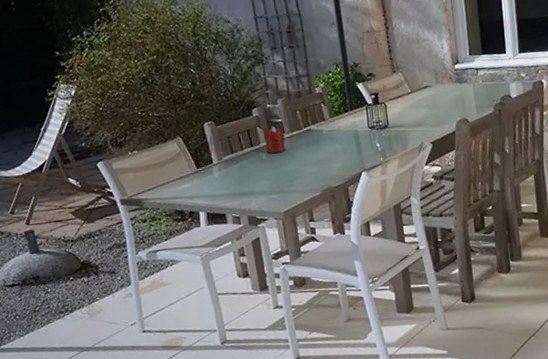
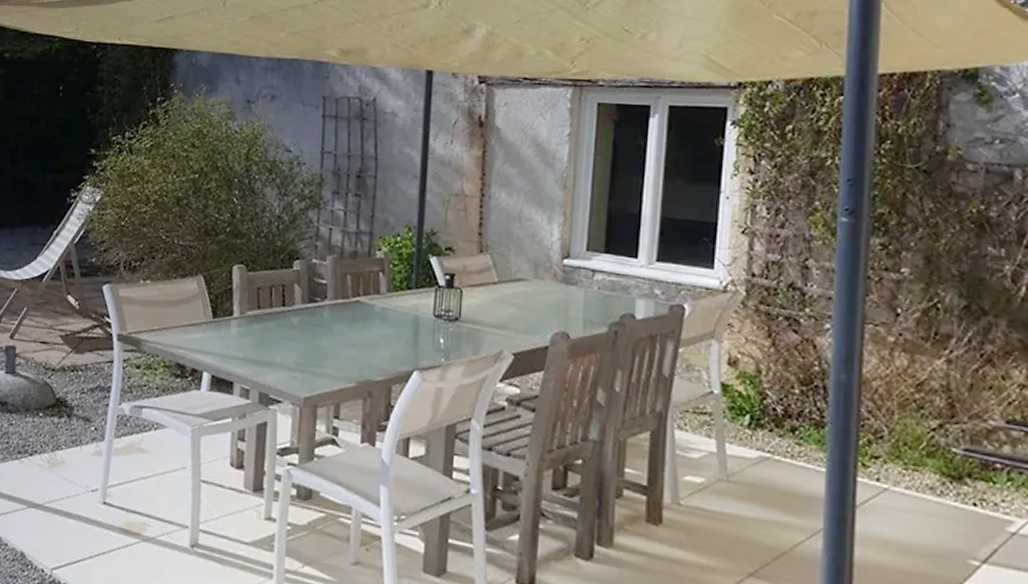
candle: present [264,125,285,153] -> none [300,286,326,321]

